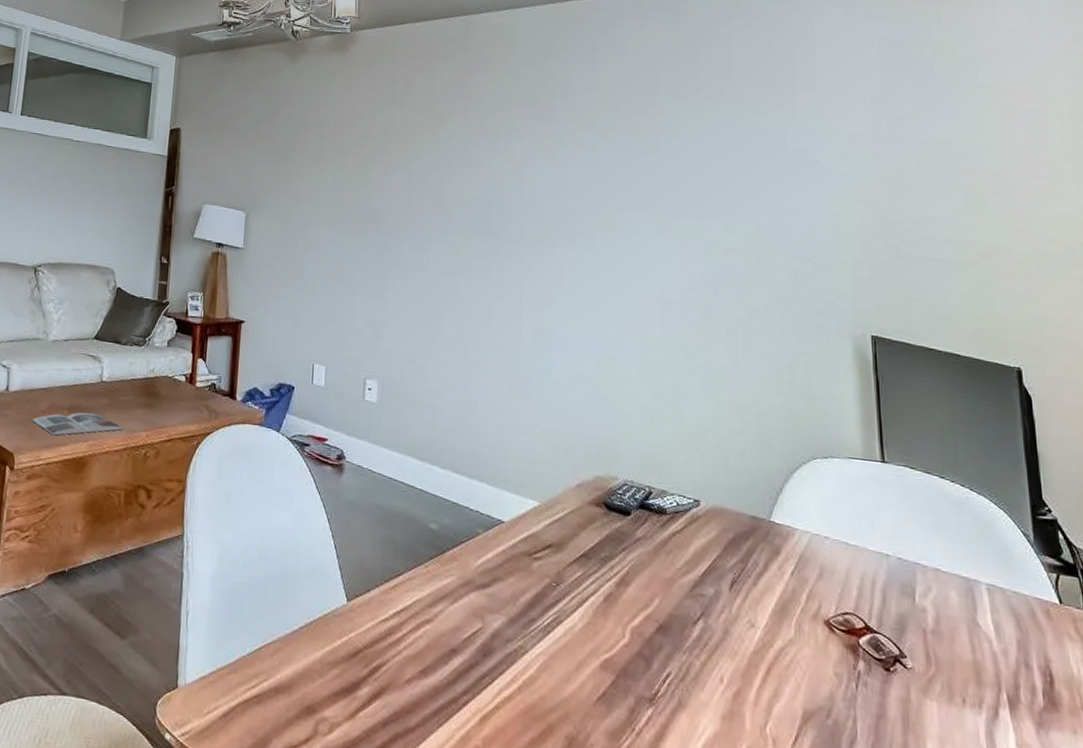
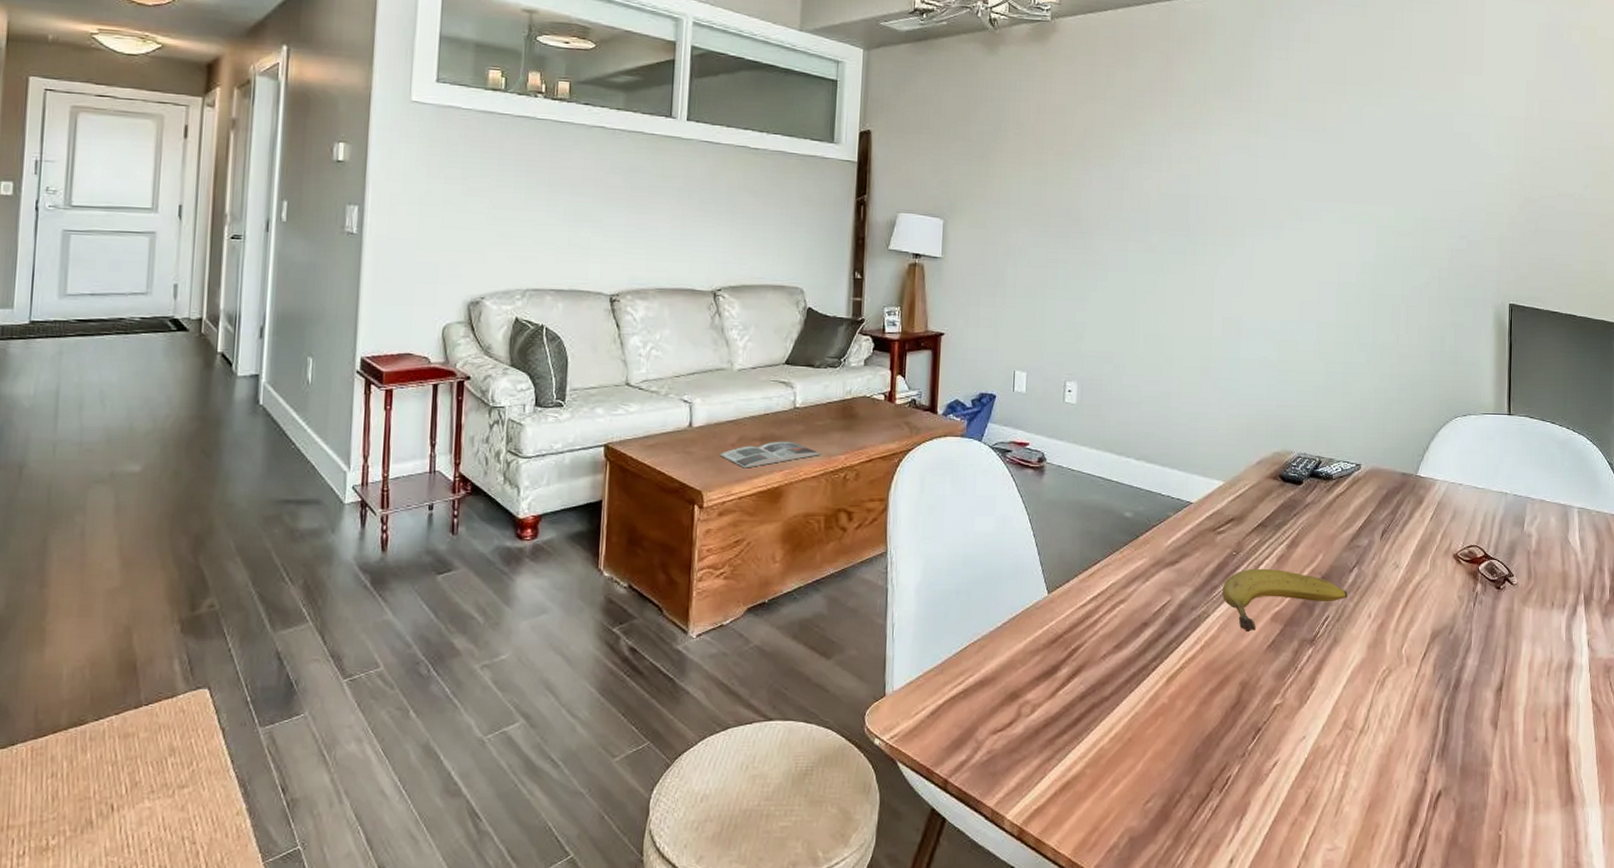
fruit: none [542,604,693,679] -> present [1222,568,1348,633]

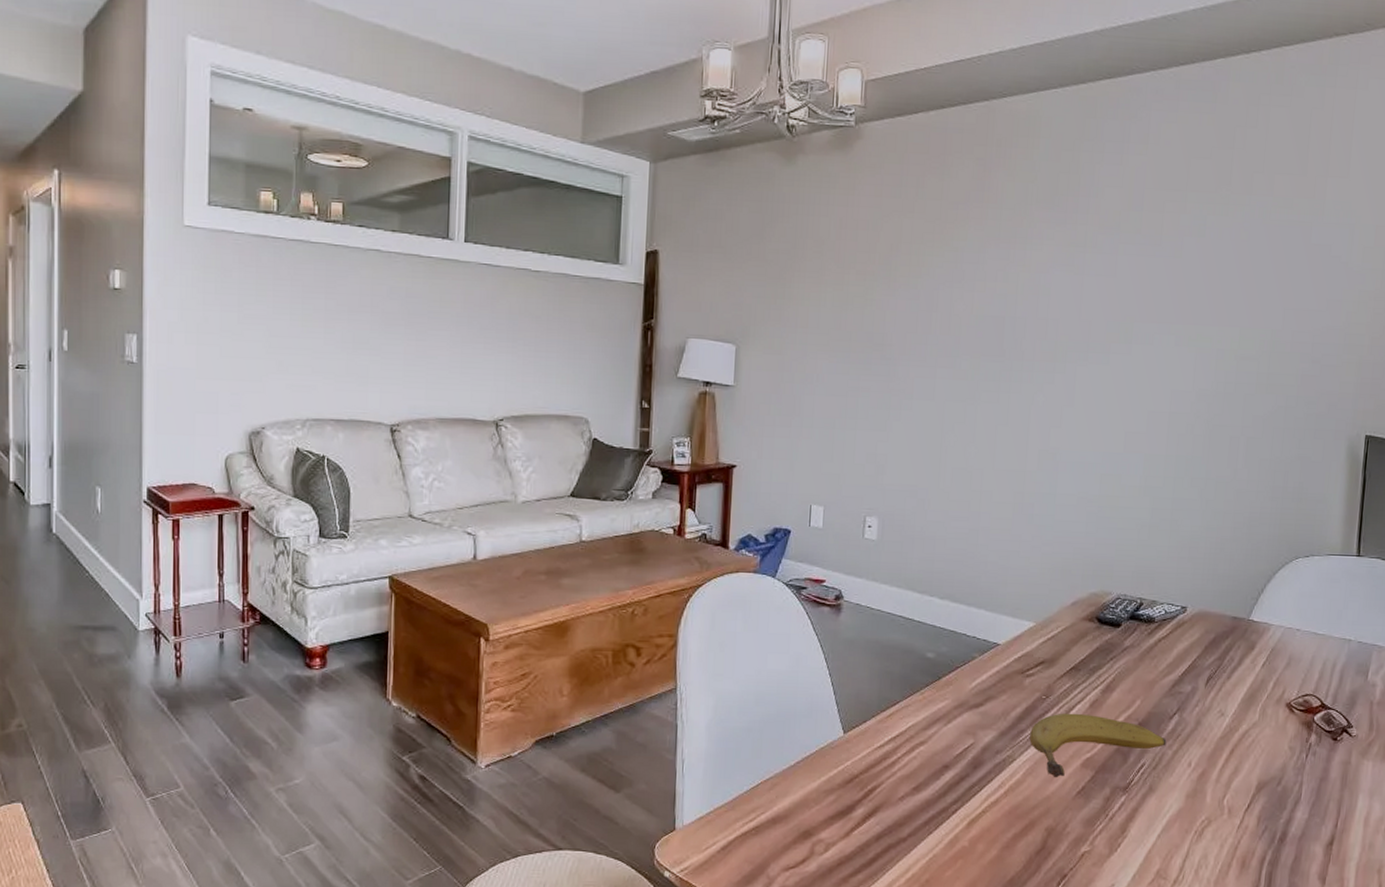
magazine: present [720,441,821,468] -> none [506,575,608,602]

